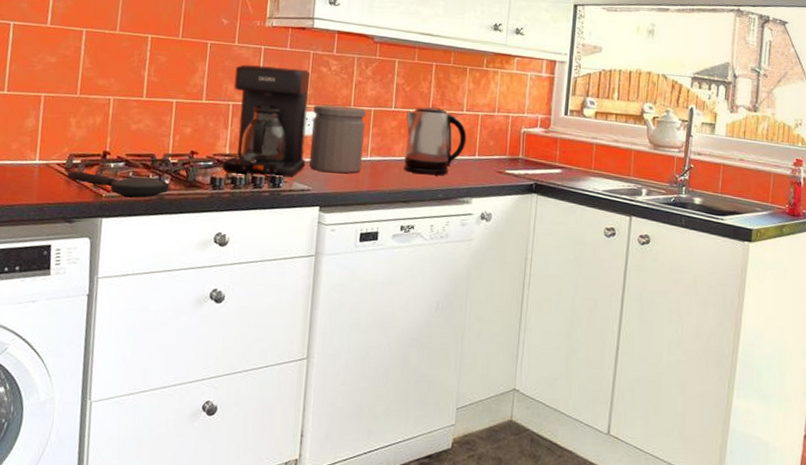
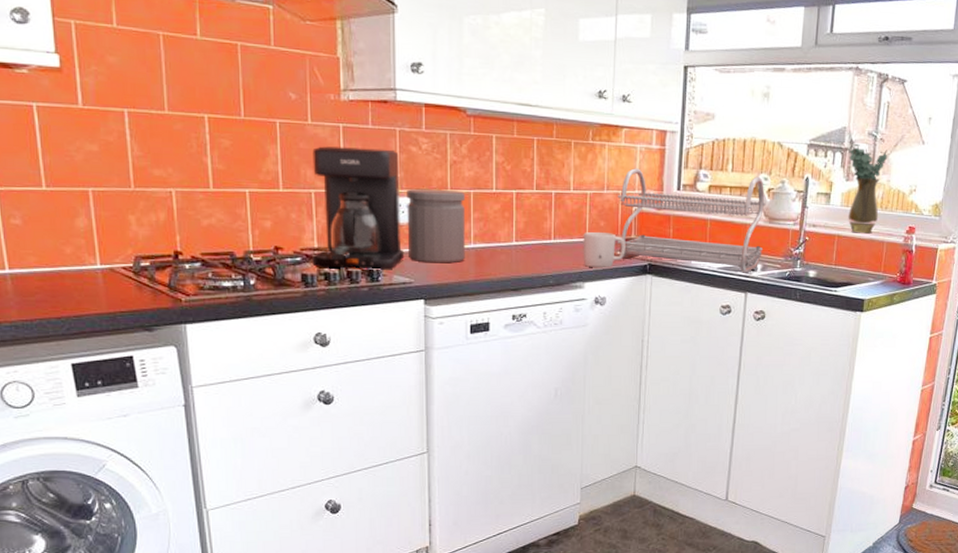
frying pan: present [67,171,169,198] -> none [136,274,255,301]
kettle: present [404,106,467,176] -> none [510,186,575,261]
mug: none [471,150,513,186] -> present [583,231,626,269]
dish rack: none [505,93,651,197] -> present [617,168,766,273]
vase: none [732,76,771,164] -> present [848,142,887,234]

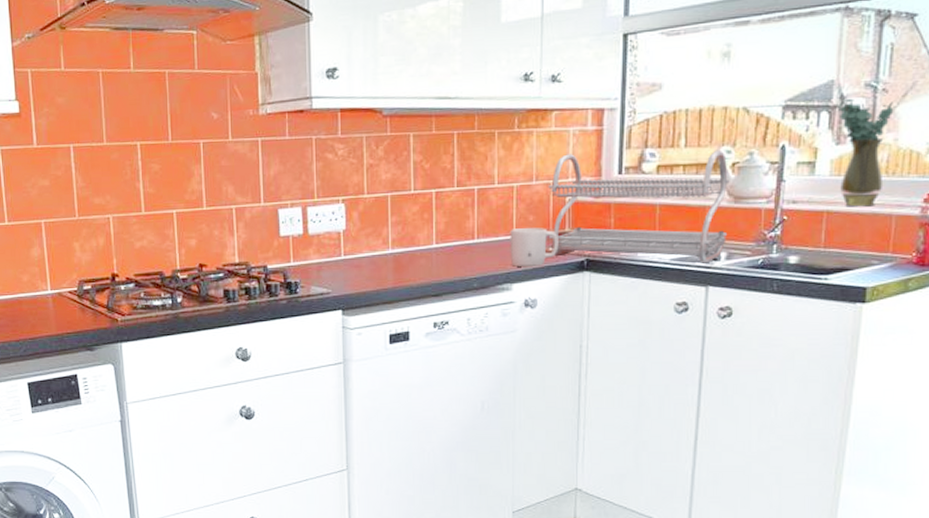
coffee maker: present [312,146,405,270] -> none [233,158,322,282]
jar: present [406,188,466,264] -> none [323,194,383,272]

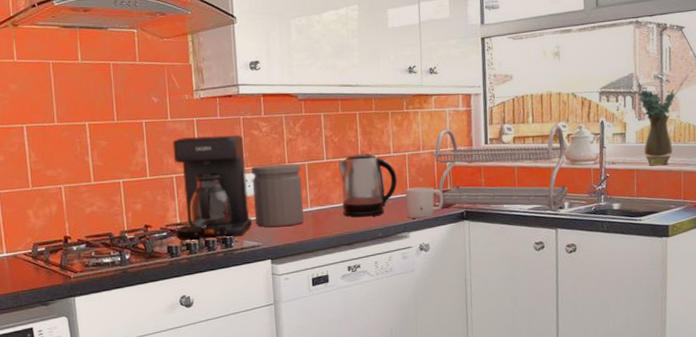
coffee maker: none [233,158,322,282] -> present [172,134,253,240]
jar: none [323,194,383,272] -> present [251,163,304,228]
kettle: none [429,183,501,263] -> present [338,153,397,218]

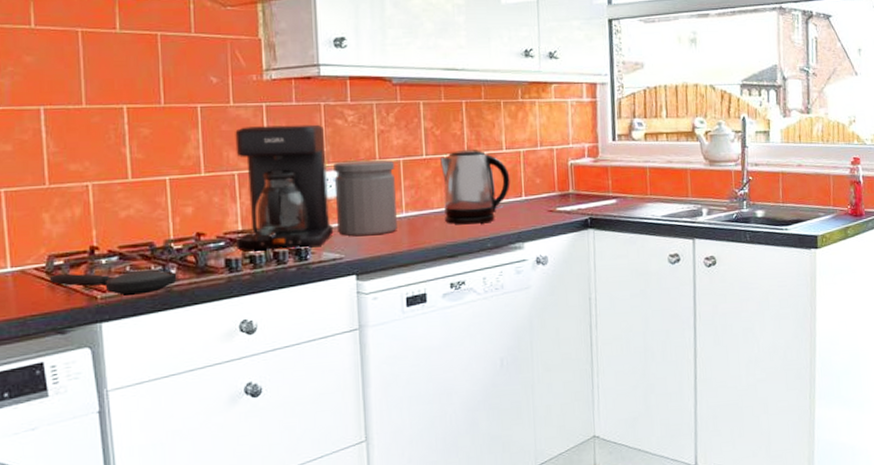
frying pan: none [34,254,130,275] -> present [49,269,176,295]
mug: present [405,187,444,219] -> none [519,189,565,227]
dish rack: present [432,124,569,211] -> none [551,120,707,219]
vase: present [637,86,674,166] -> none [781,79,822,169]

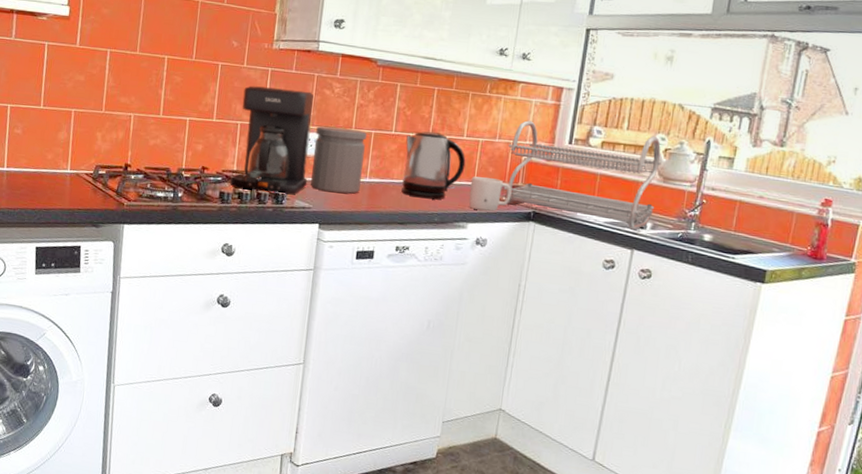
frying pan: present [49,269,176,295] -> none [94,180,182,209]
mug: none [519,189,565,227] -> present [468,176,512,212]
dish rack: none [551,120,707,219] -> present [503,120,661,230]

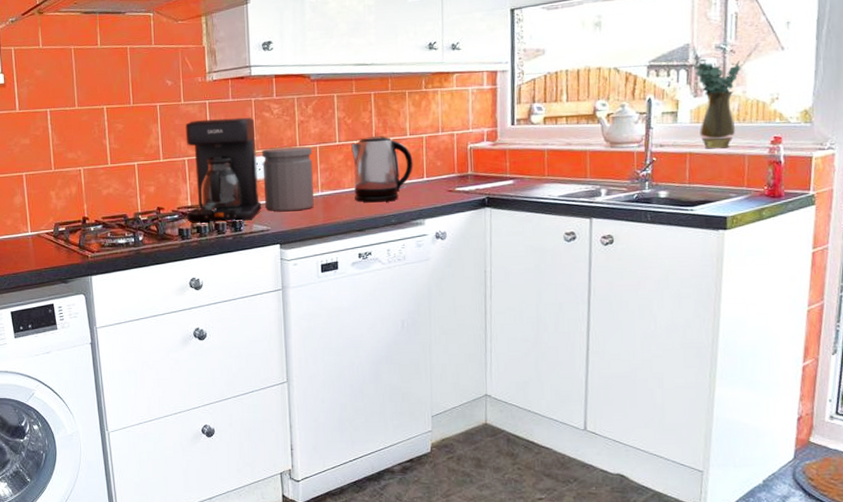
mug: present [468,176,512,212] -> none [421,171,463,205]
dish rack: present [503,120,661,230] -> none [452,103,607,199]
vase: none [752,108,803,203] -> present [694,58,740,149]

